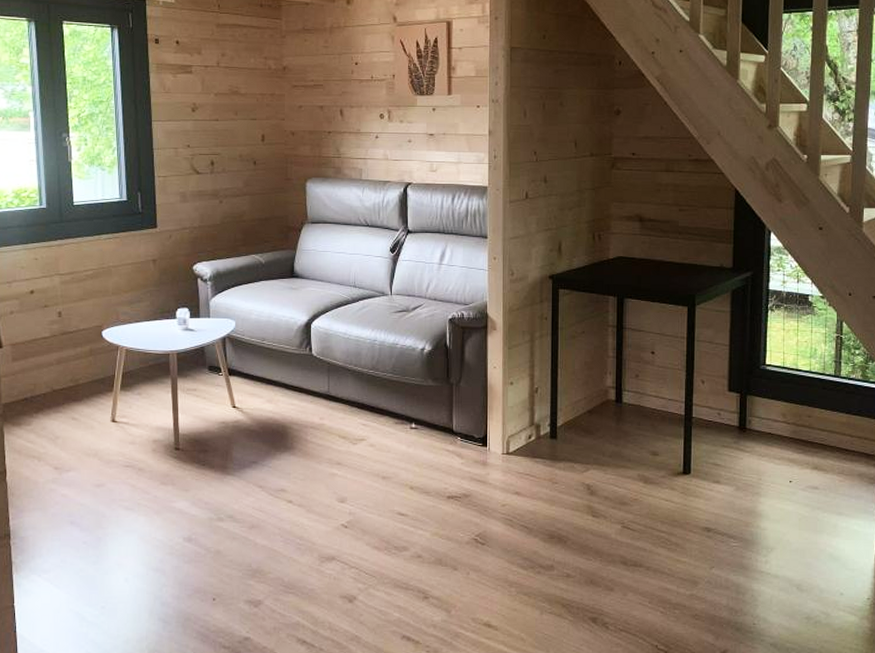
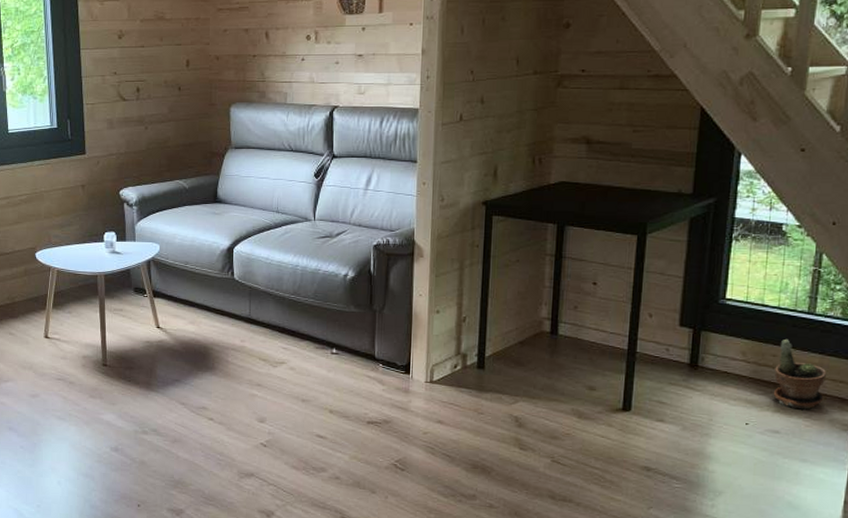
potted plant: none [811,400,854,466] -> present [773,338,827,410]

